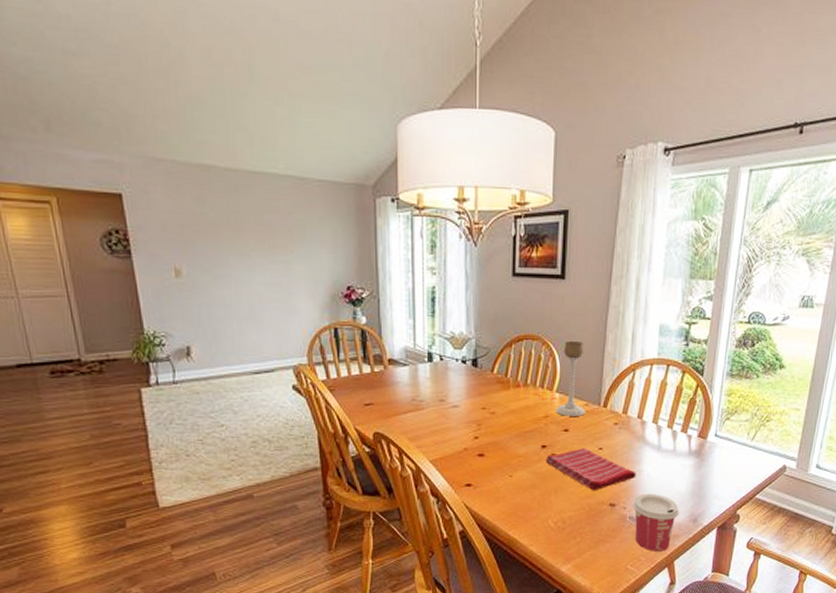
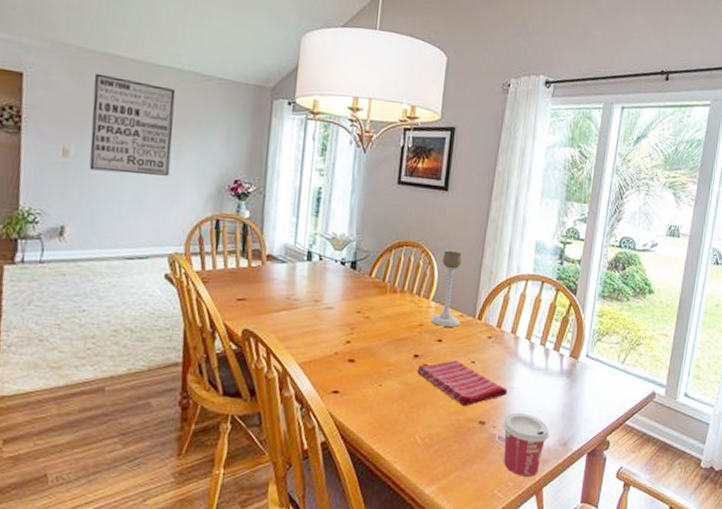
wall art: none [192,187,281,289] -> present [89,73,176,176]

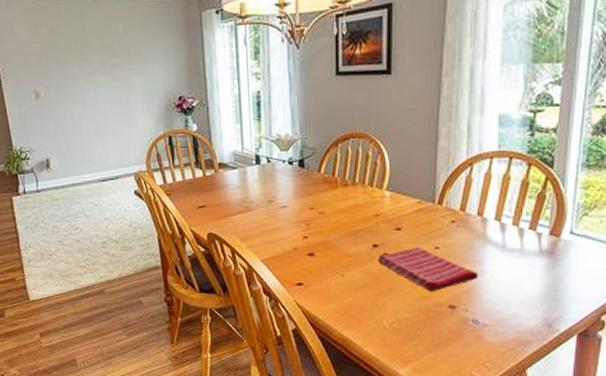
wall art: present [89,73,176,176] -> none [46,18,122,107]
candle holder: present [430,250,462,327] -> none [386,136,418,215]
cup: present [502,412,550,477] -> none [475,295,531,358]

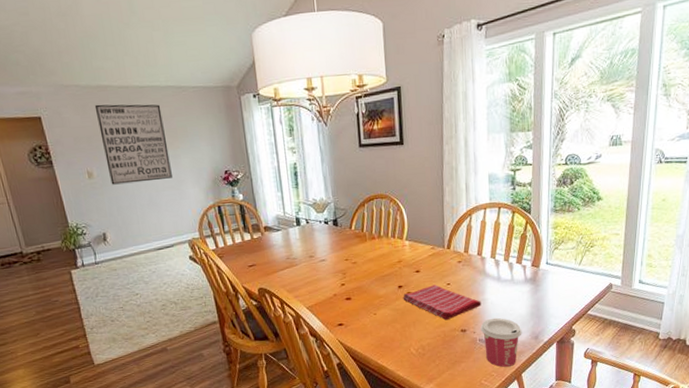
wall art: none [46,18,122,107] -> present [94,104,172,185]
cup: none [475,295,531,358] -> present [480,317,522,367]

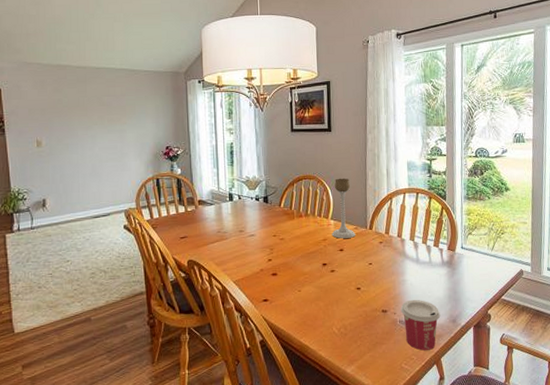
wall art: present [94,104,172,185] -> none [52,81,116,154]
dish towel: present [403,285,481,321] -> none [327,264,401,300]
candle holder: none [407,195,432,260] -> present [332,178,355,239]

